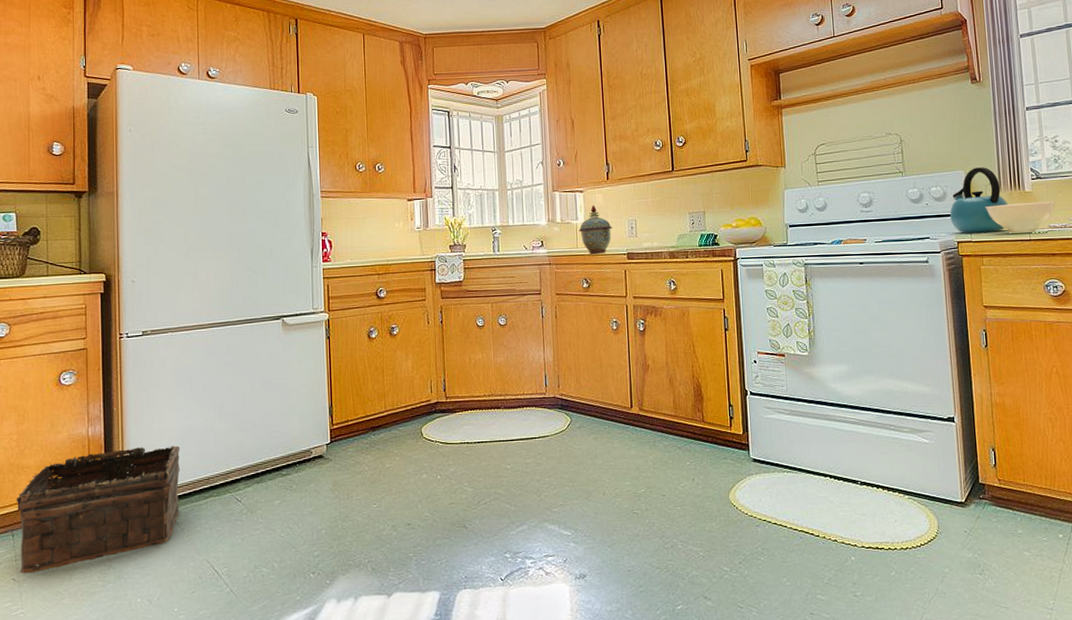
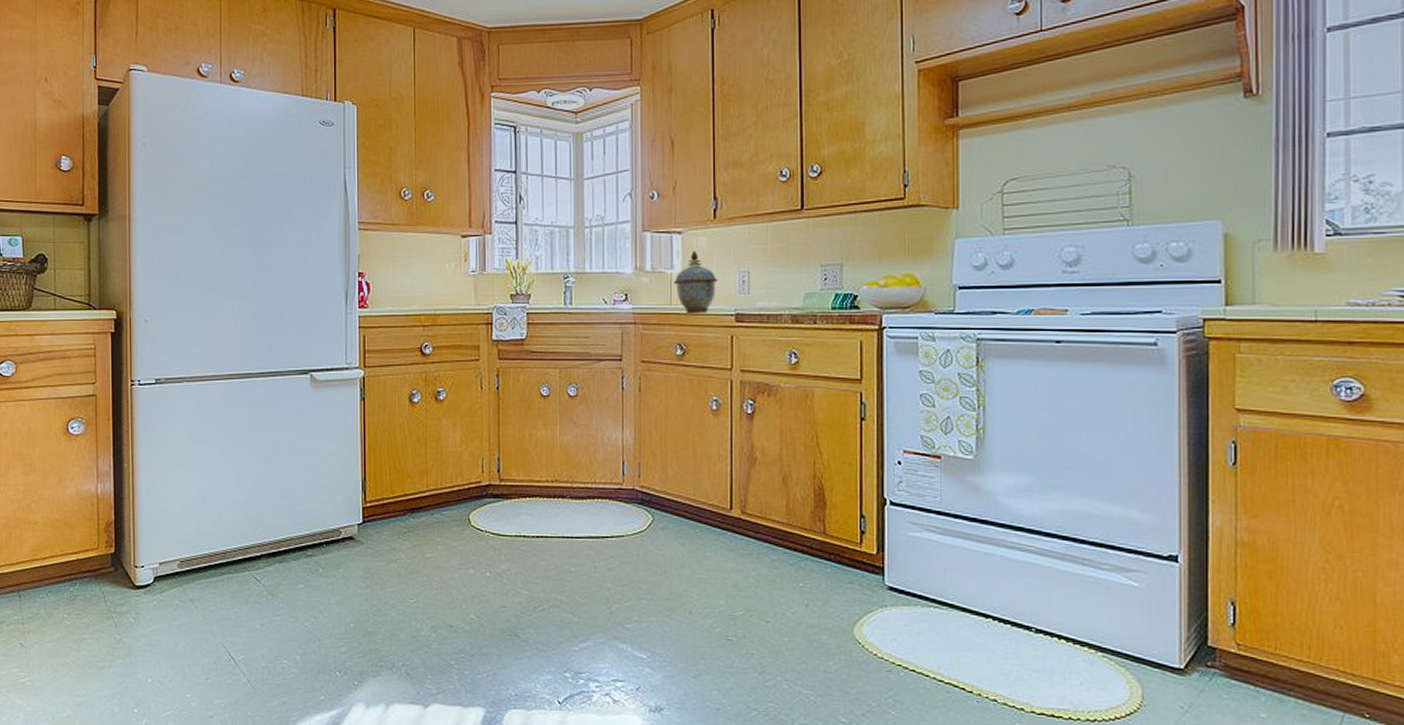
basket: present [16,445,180,574] -> none [23,511,195,640]
kettle: present [949,167,1008,233] -> none [1194,216,1285,308]
bowl: present [985,201,1056,233] -> none [1249,267,1361,311]

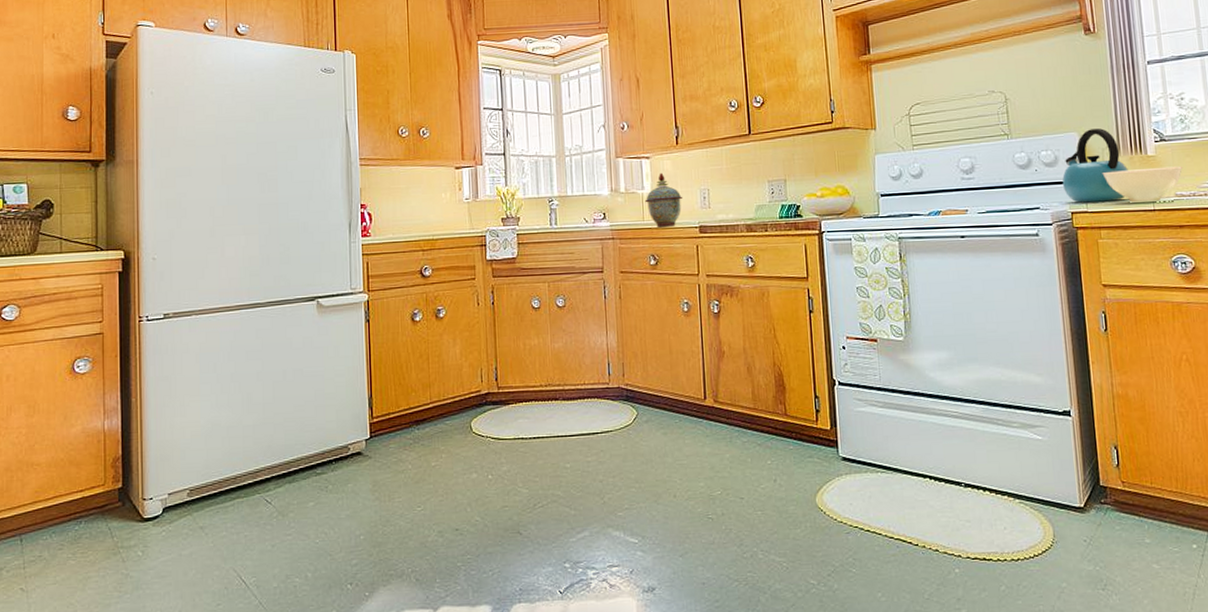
kettle: none [1194,216,1285,308] -> present [1062,128,1128,203]
bowl: none [1249,267,1361,311] -> present [1102,166,1183,203]

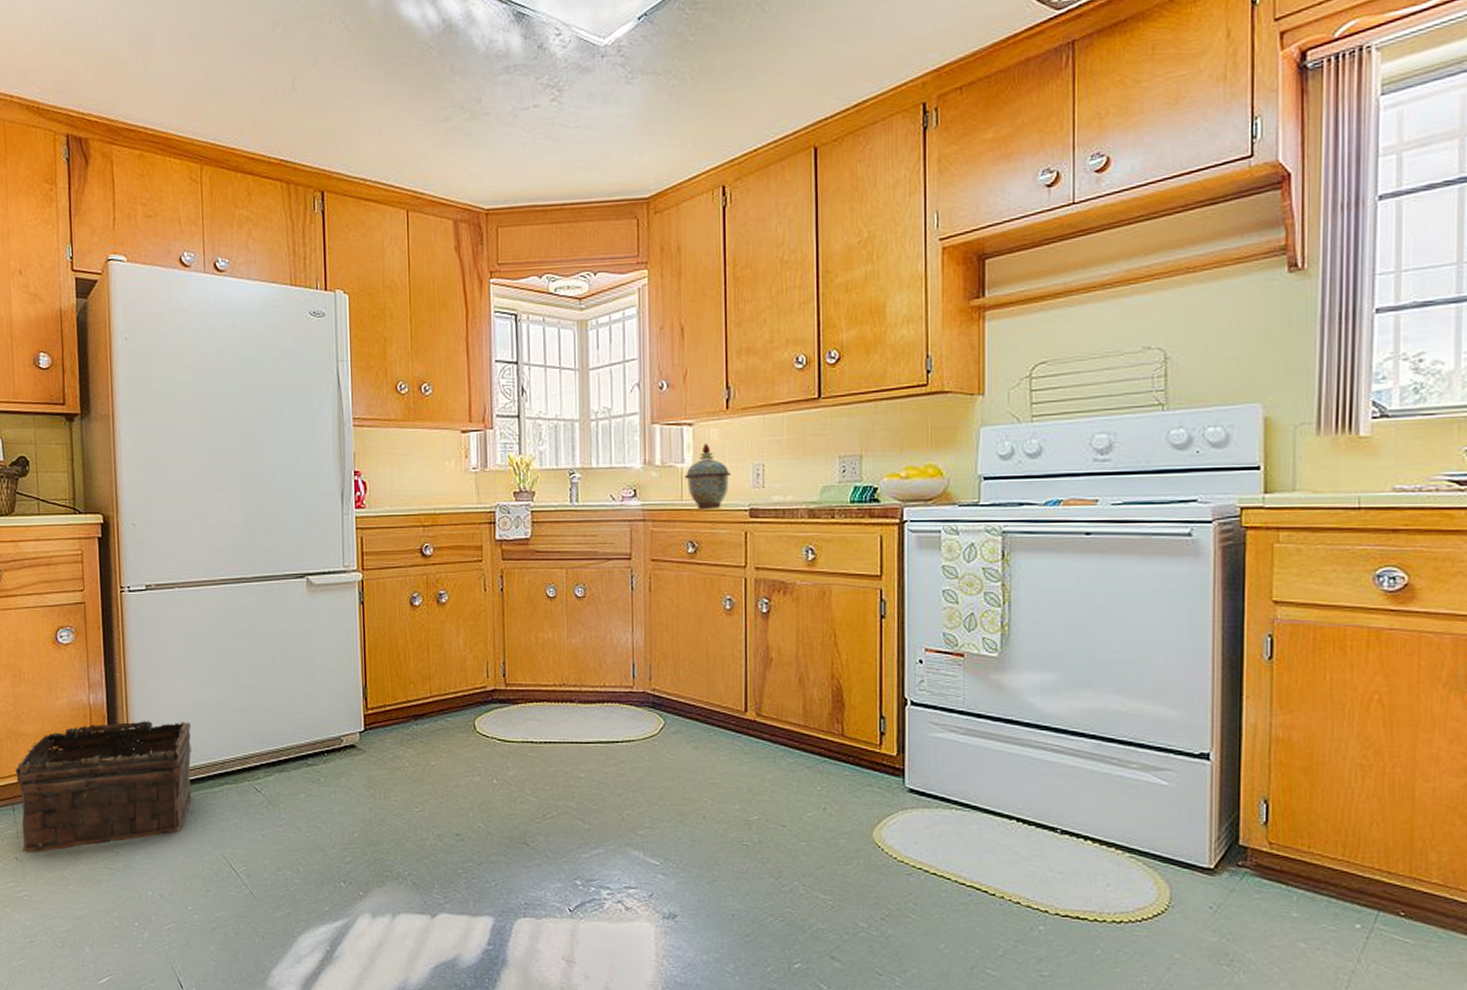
basket: none [25,441,205,583] -> present [15,721,192,853]
kettle: present [1062,128,1128,203] -> none [1232,399,1328,496]
bowl: present [1102,166,1183,203] -> none [1290,451,1408,498]

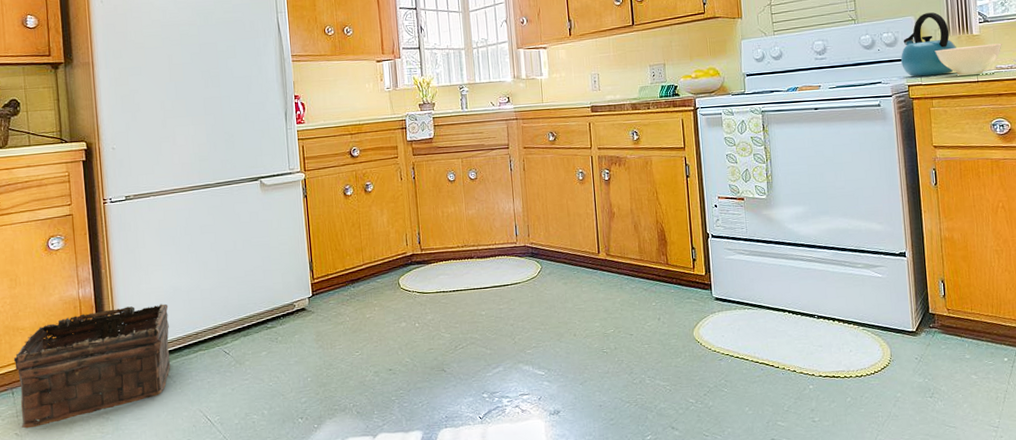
decorative jar: present [684,443,732,510] -> none [543,60,577,109]
kettle: none [1232,399,1328,496] -> present [900,12,956,77]
bowl: none [1290,451,1408,498] -> present [934,43,1002,76]

